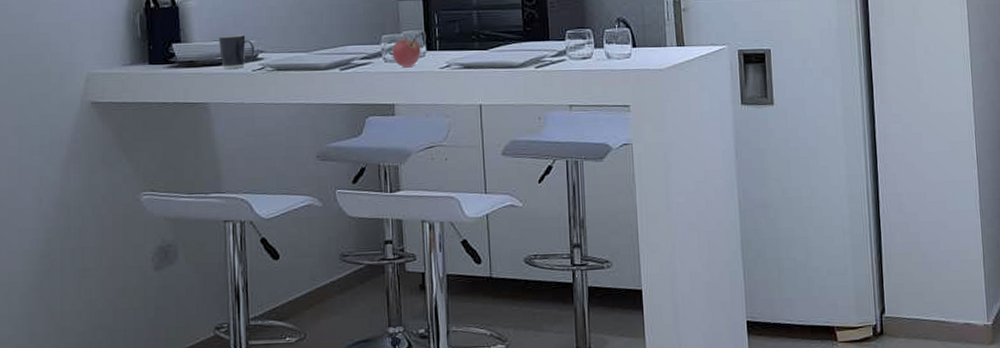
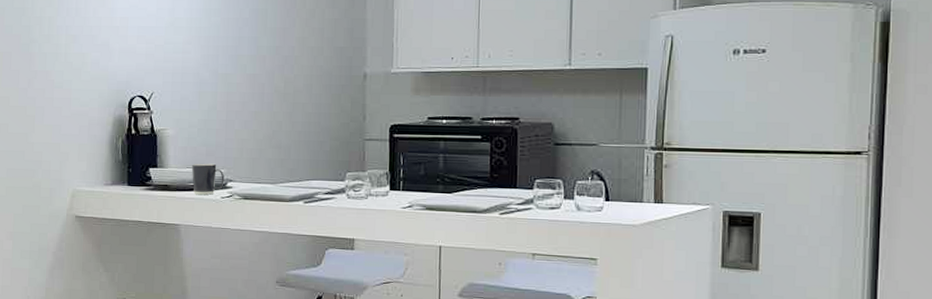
fruit: present [392,39,421,68] -> none [356,178,384,205]

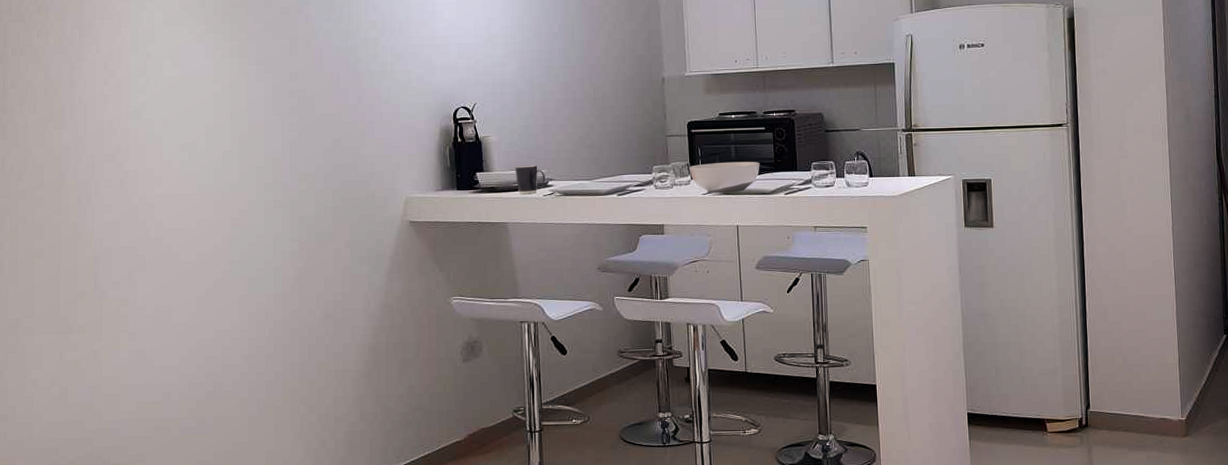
bowl: none [387,173,473,209] -> present [688,161,760,194]

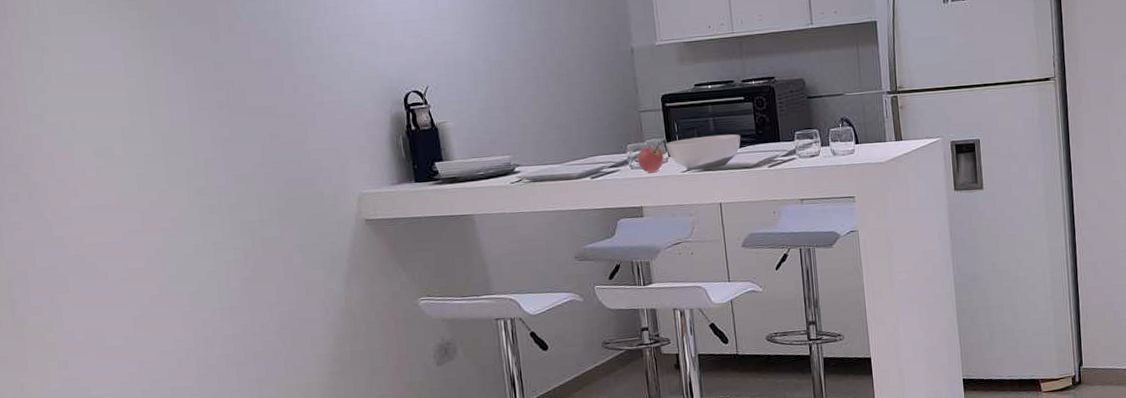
mug: present [515,165,546,194] -> none [477,150,512,183]
fruit: none [662,169,687,194] -> present [637,146,664,173]

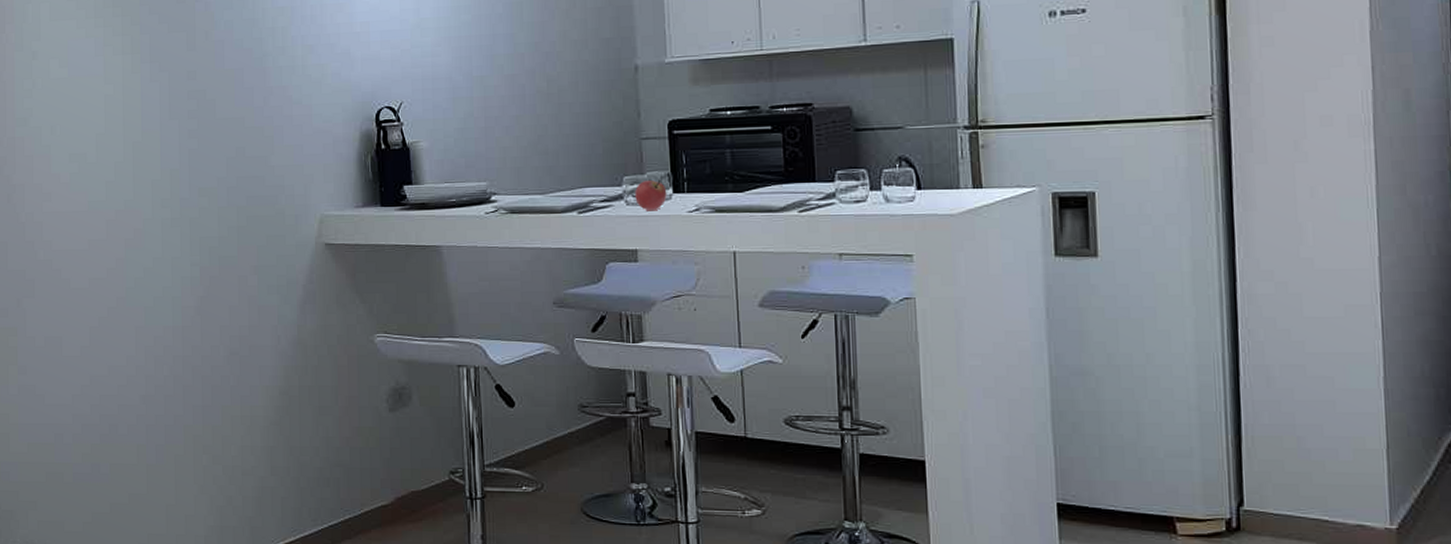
bowl: present [665,134,741,171] -> none [669,169,765,211]

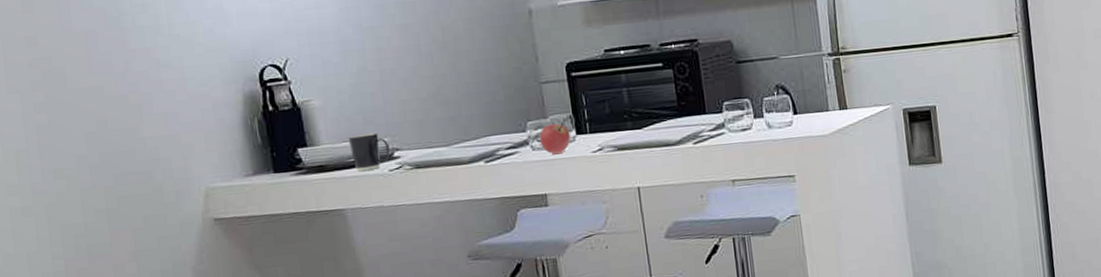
mug: none [450,176,488,211] -> present [348,132,390,171]

